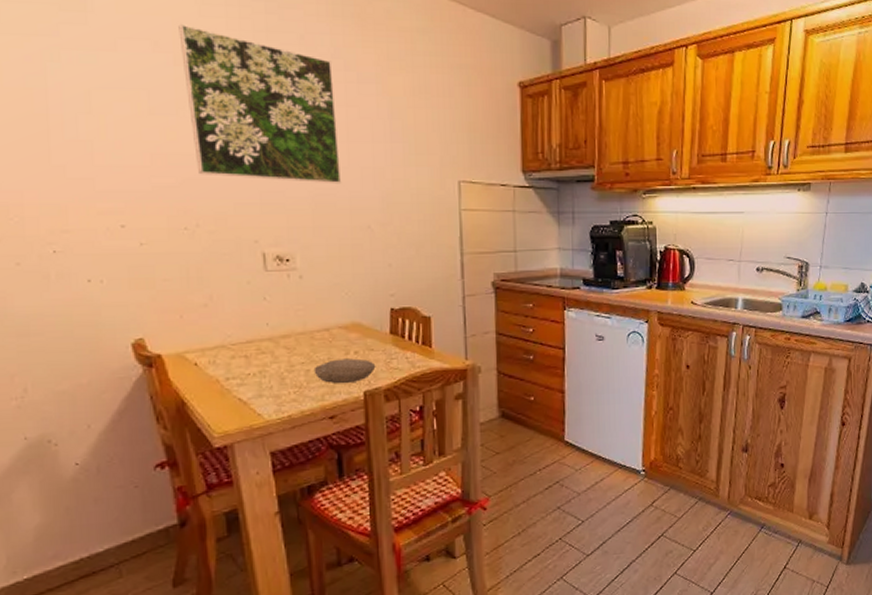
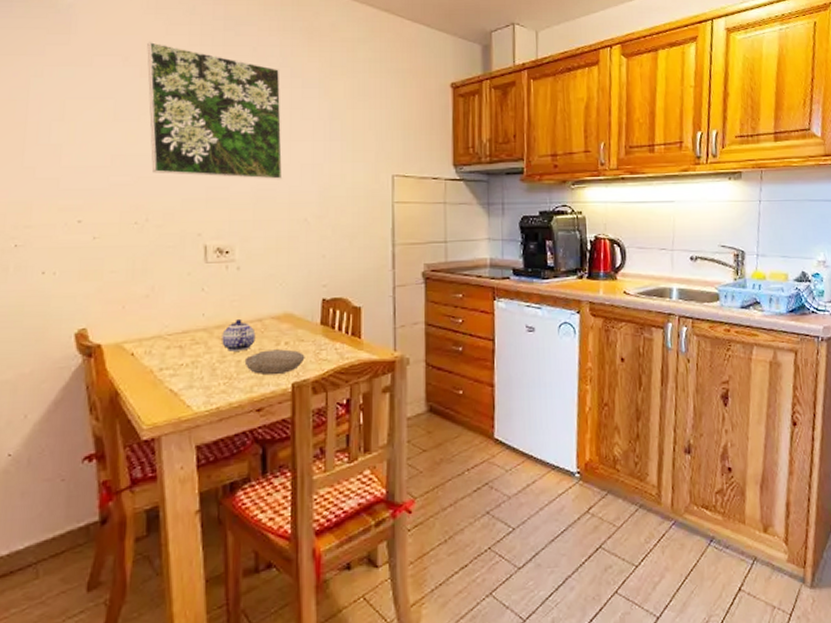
teapot: none [288,329,324,361] -> present [222,320,256,352]

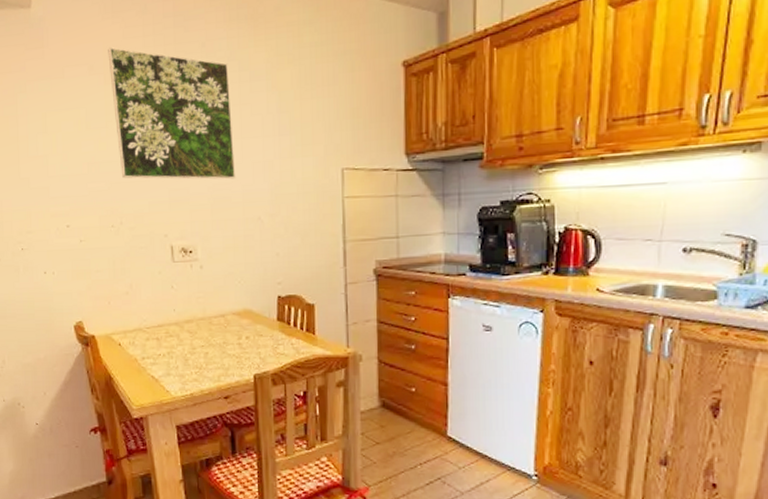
teapot: present [222,320,256,352] -> none [191,315,220,344]
bowl: present [244,349,305,376] -> none [211,343,265,367]

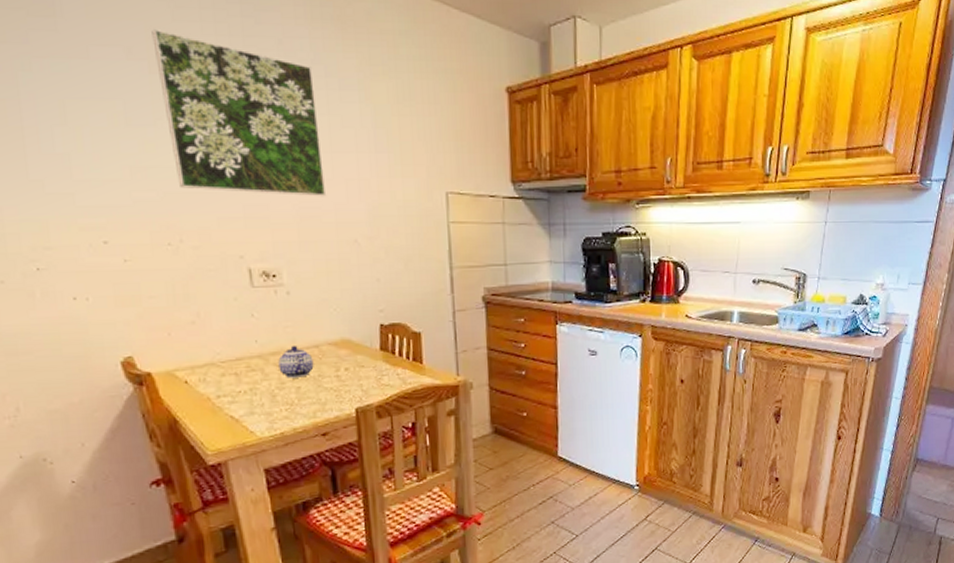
teapot: none [191,315,220,344] -> present [278,346,314,378]

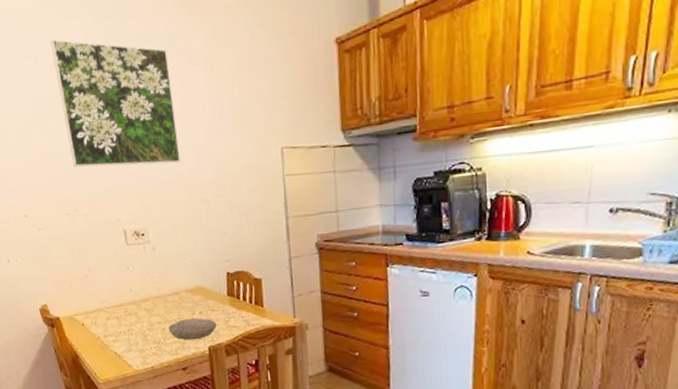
teapot: present [278,346,314,378] -> none [148,293,175,321]
bowl: none [304,375,367,401] -> present [168,318,217,341]

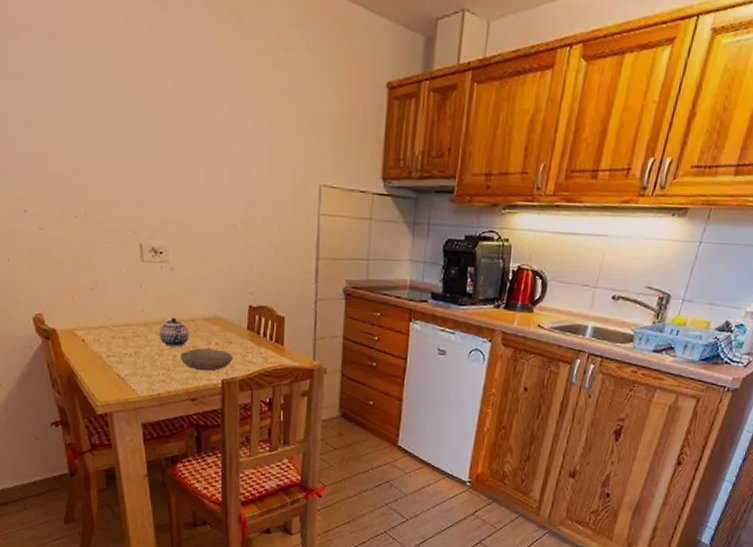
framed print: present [51,39,181,168] -> none [71,14,212,182]
teapot: none [148,293,175,321] -> present [160,318,189,347]

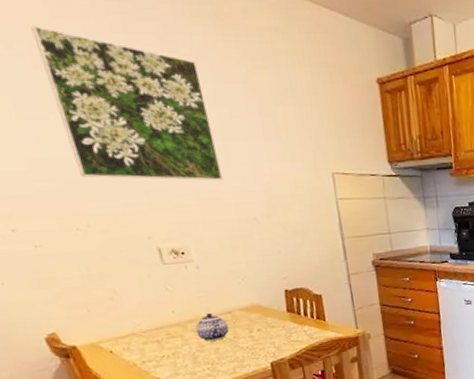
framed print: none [71,14,212,182] -> present [31,26,224,181]
bowl: present [180,348,233,371] -> none [222,335,279,358]

